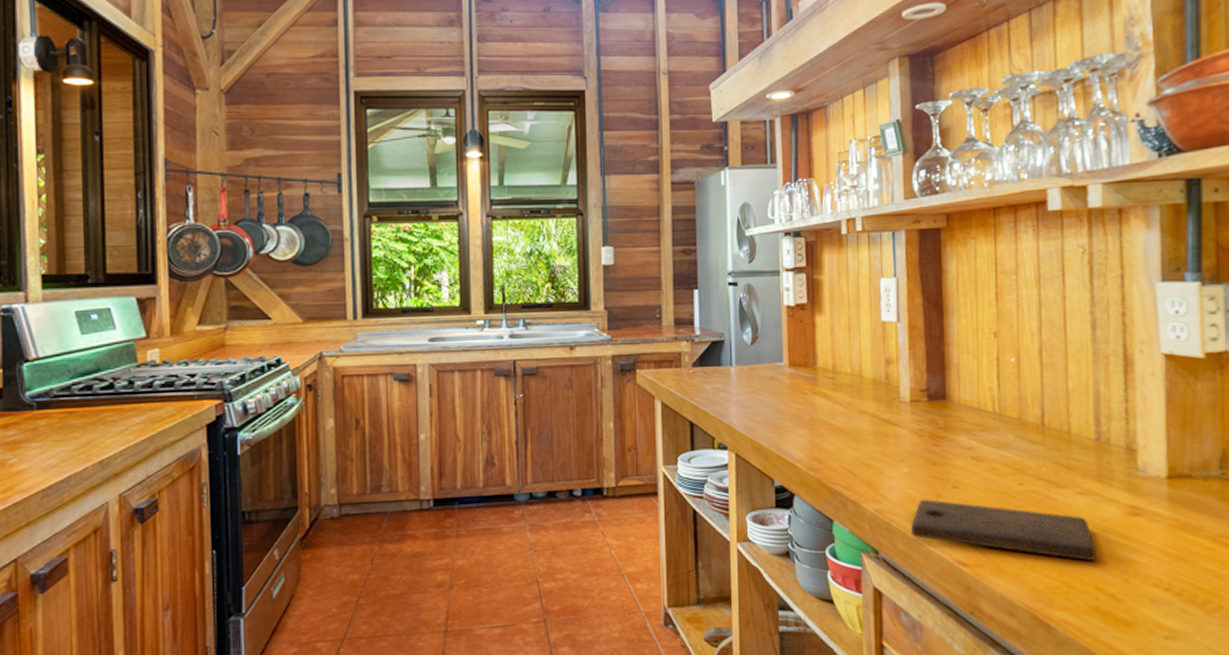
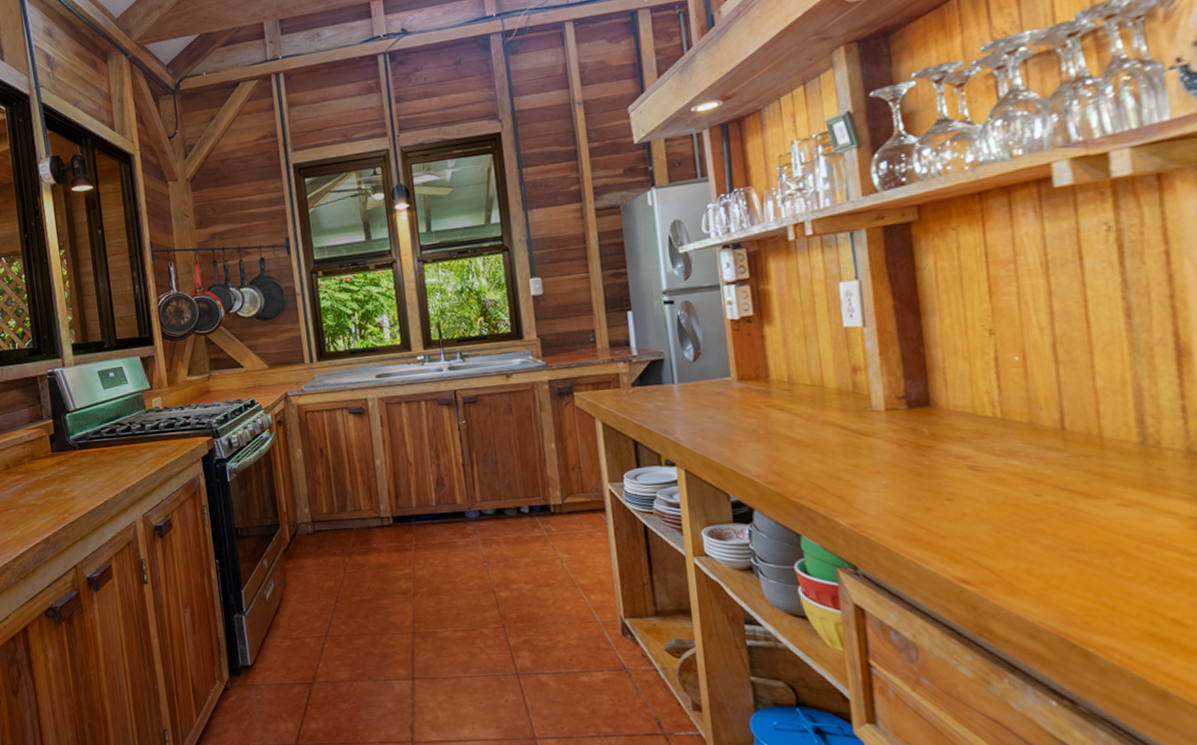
cutting board: present [910,499,1095,561] -> none [895,512,1148,581]

